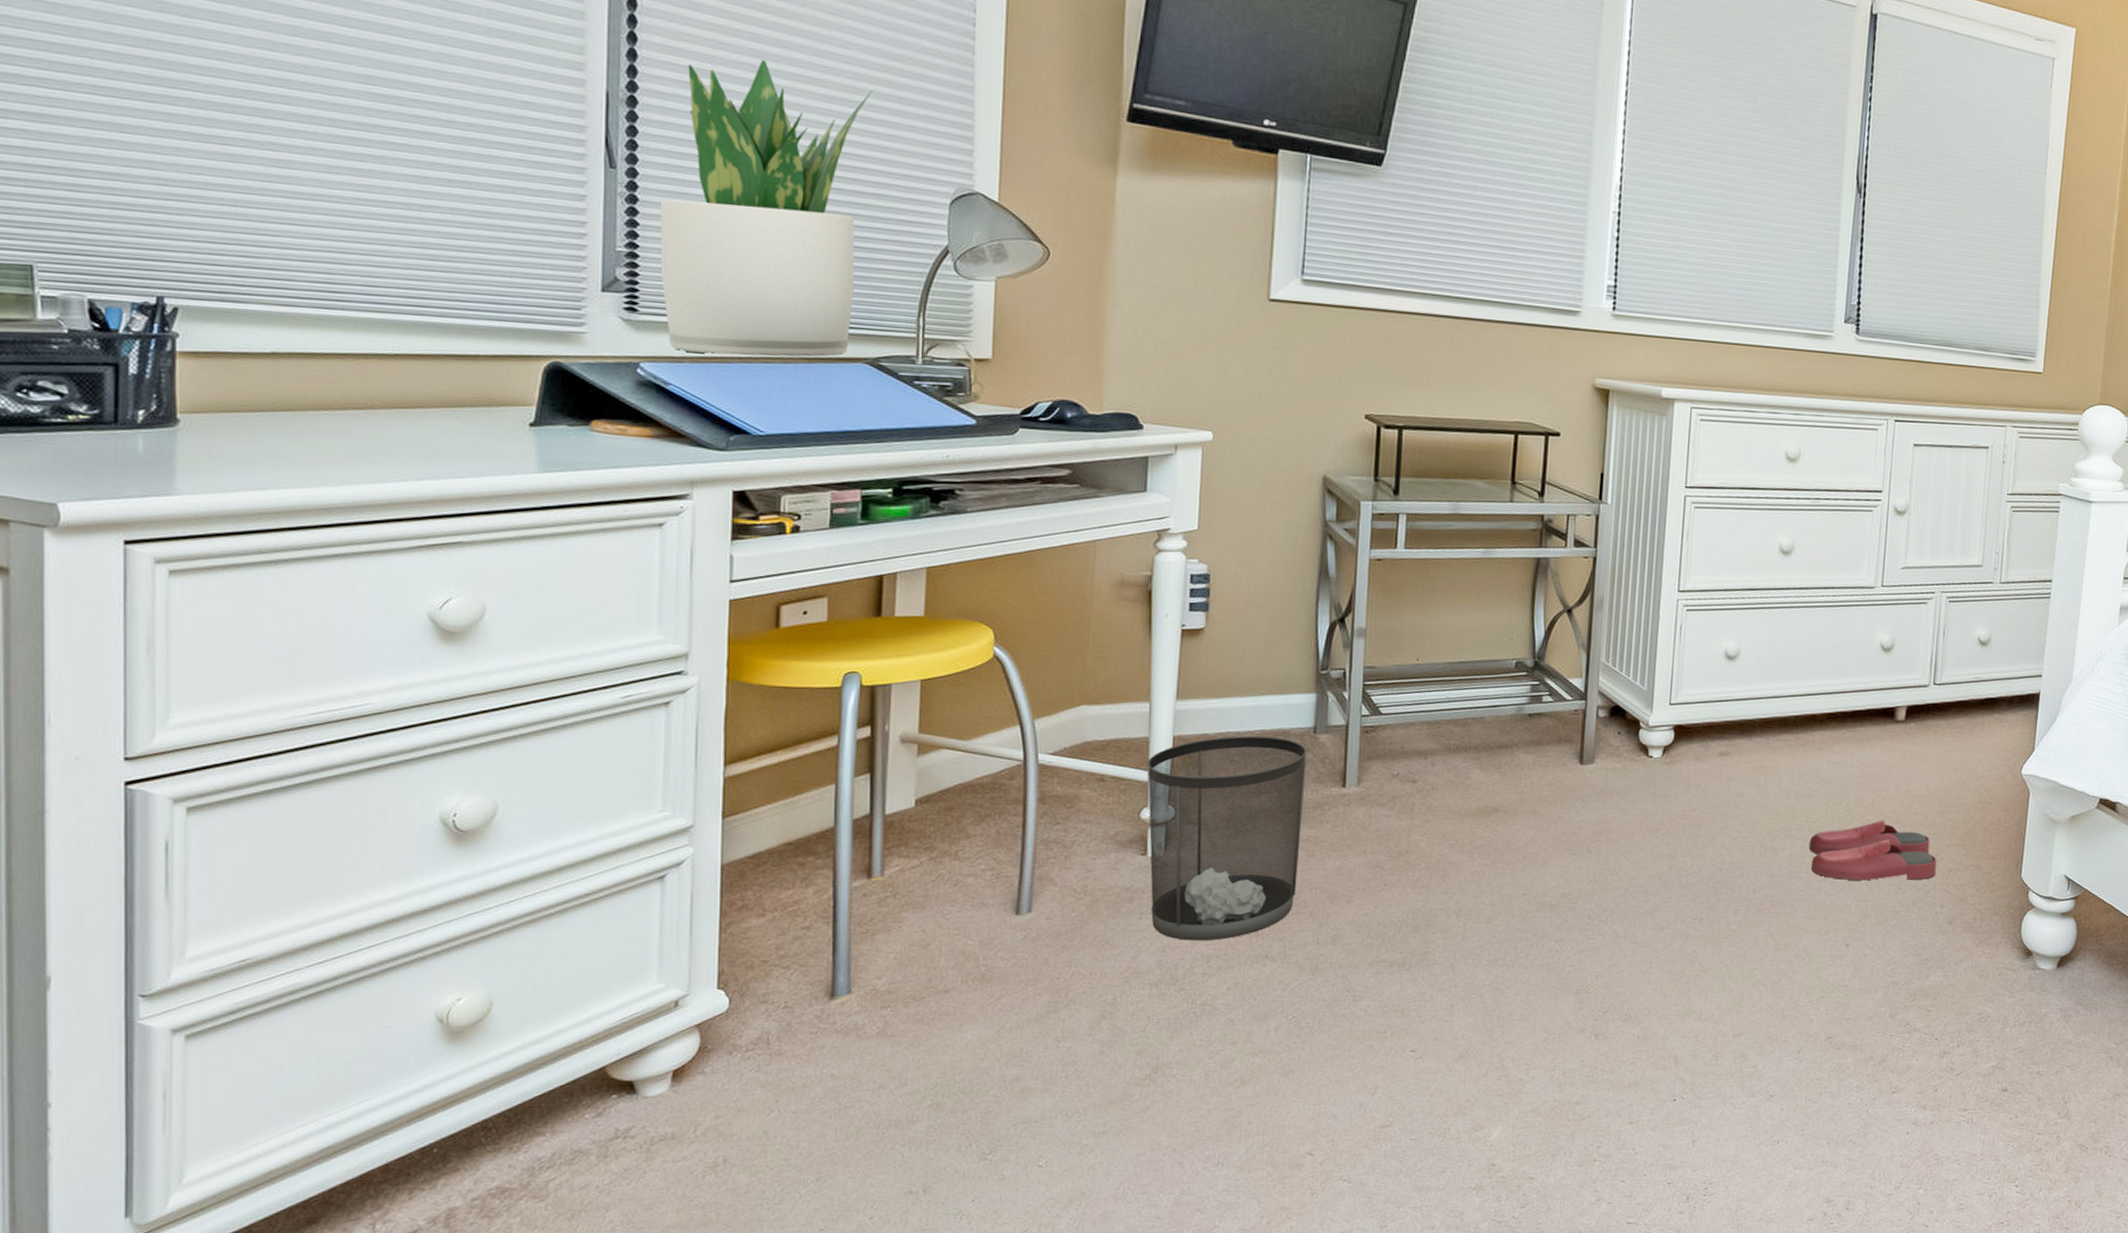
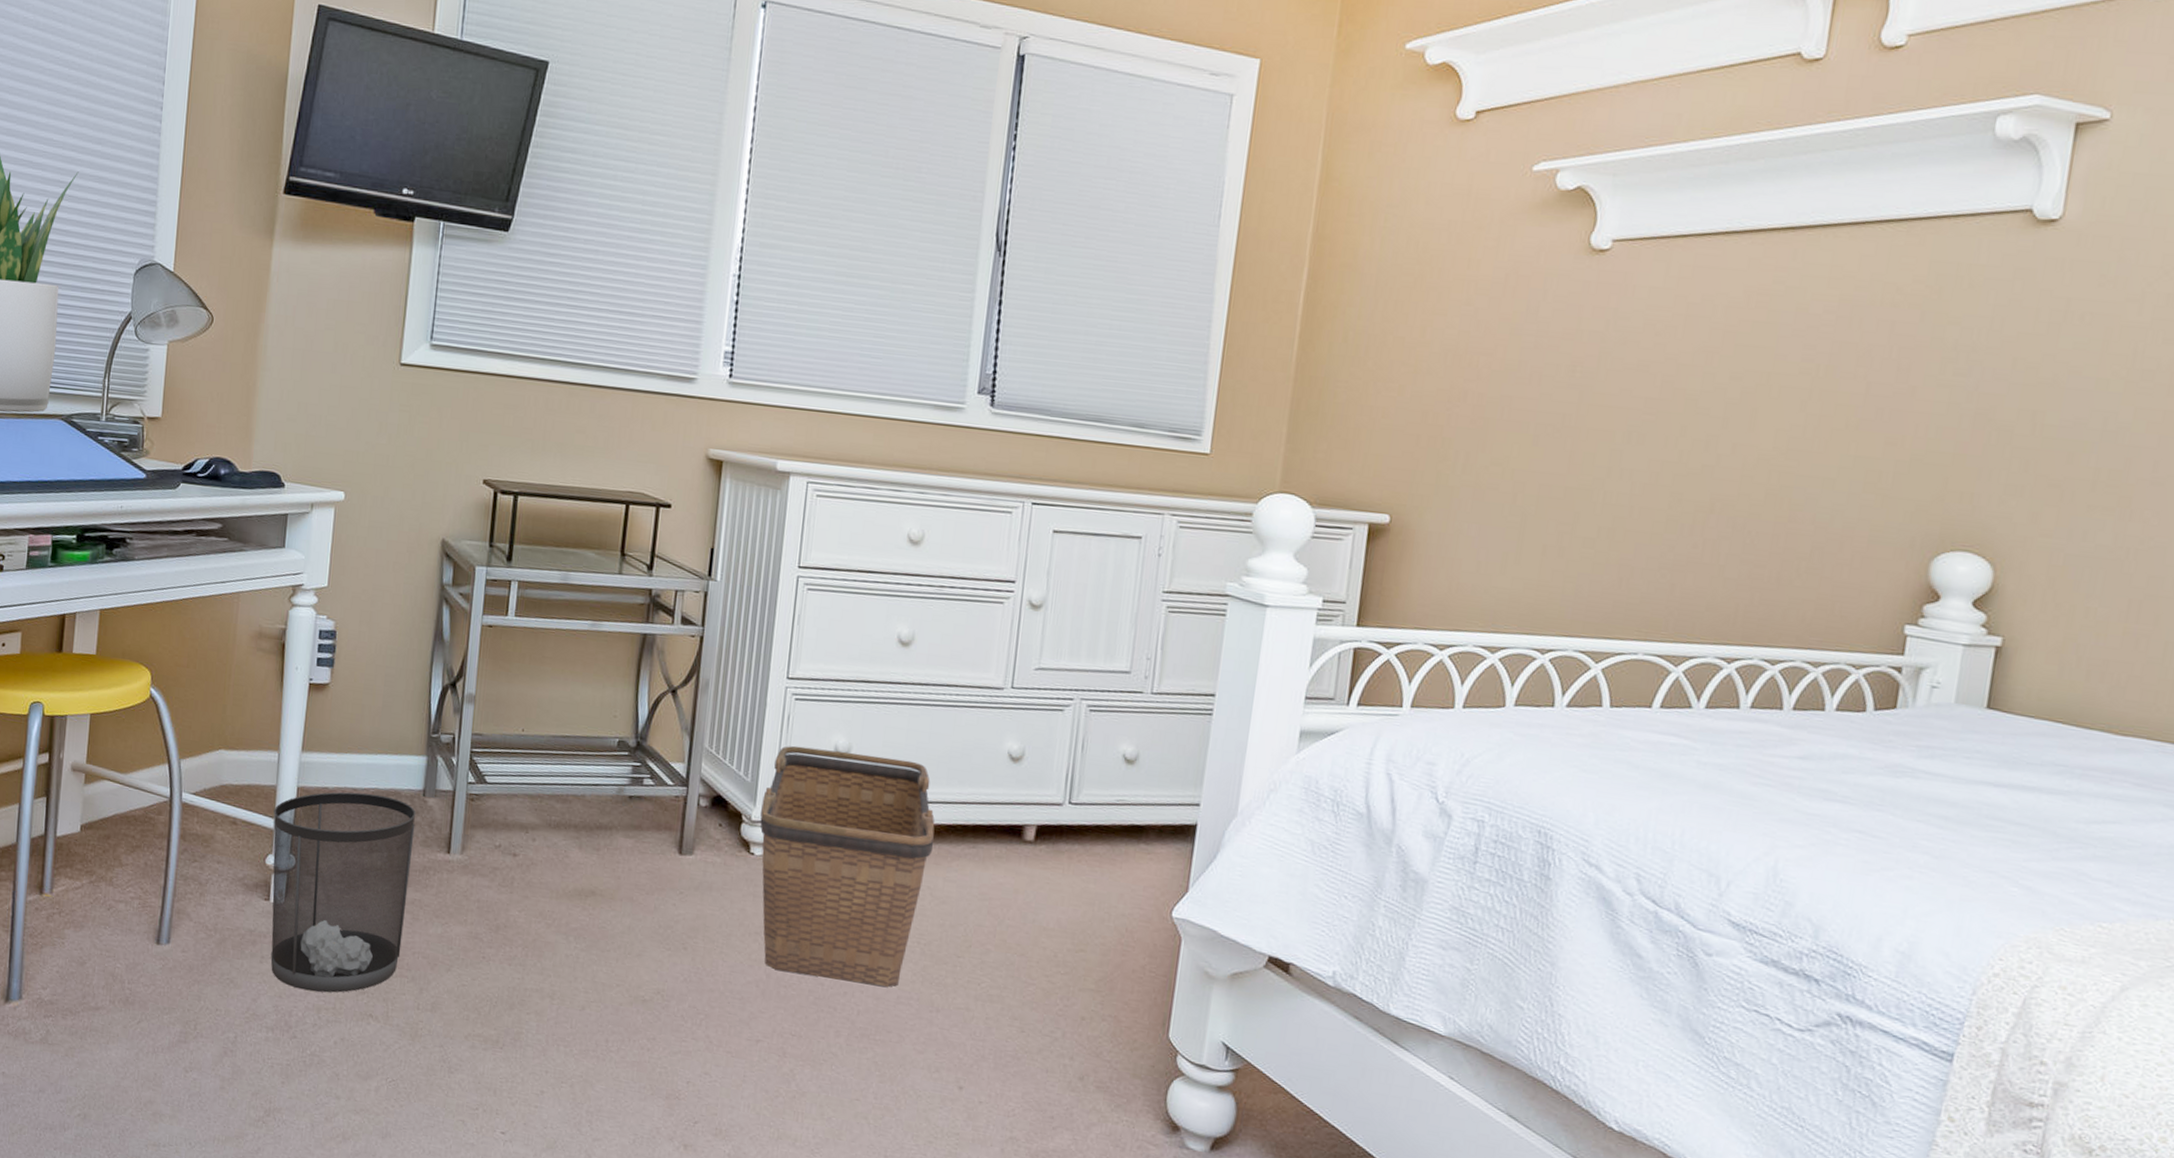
bicycle basket: none [1657,653,1818,864] -> present [760,745,935,987]
slippers: present [1808,820,1937,881] -> none [920,951,1067,1025]

